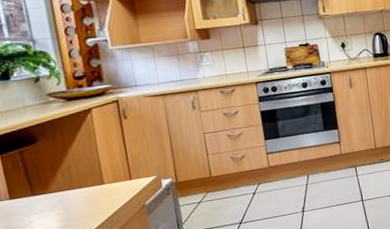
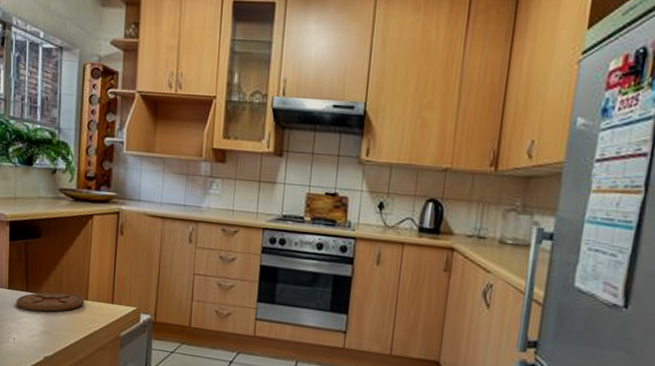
coaster: none [22,182,101,213] -> present [16,291,85,312]

